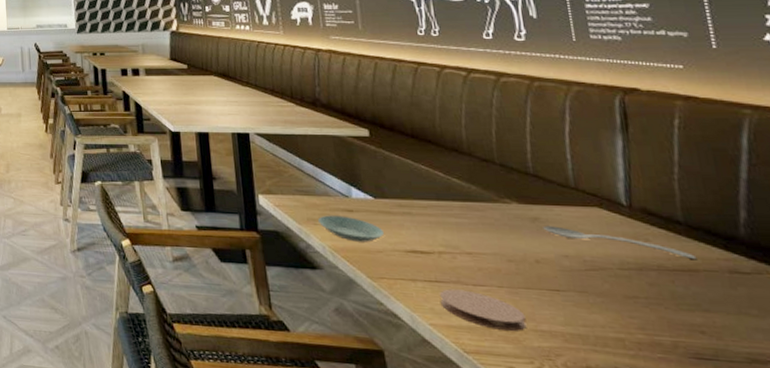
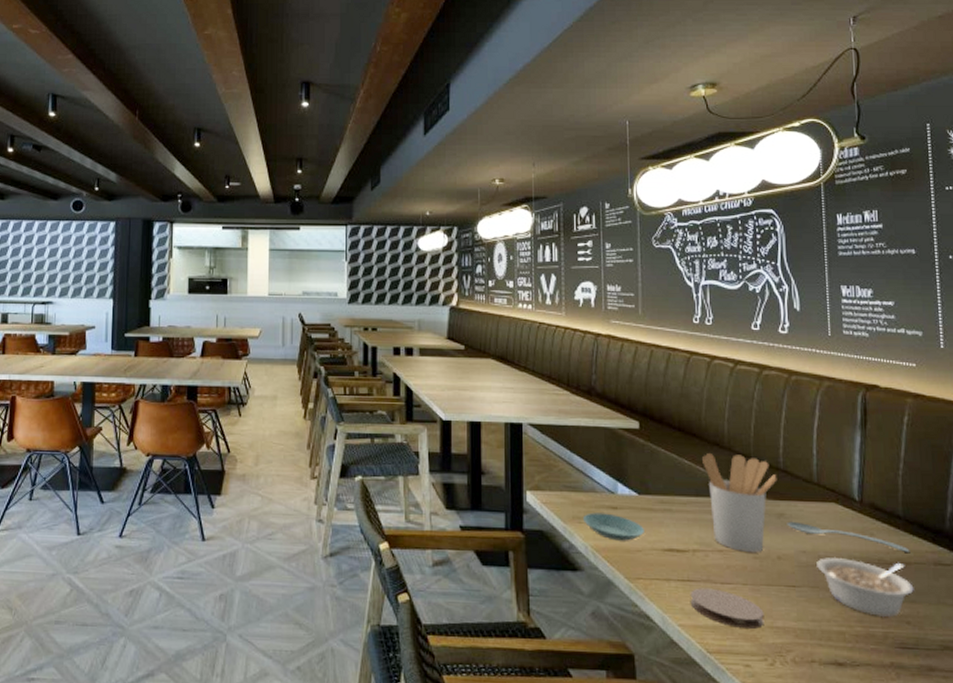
utensil holder: none [440,158,528,256] -> present [702,452,777,552]
legume: none [582,262,707,326] -> present [817,556,914,618]

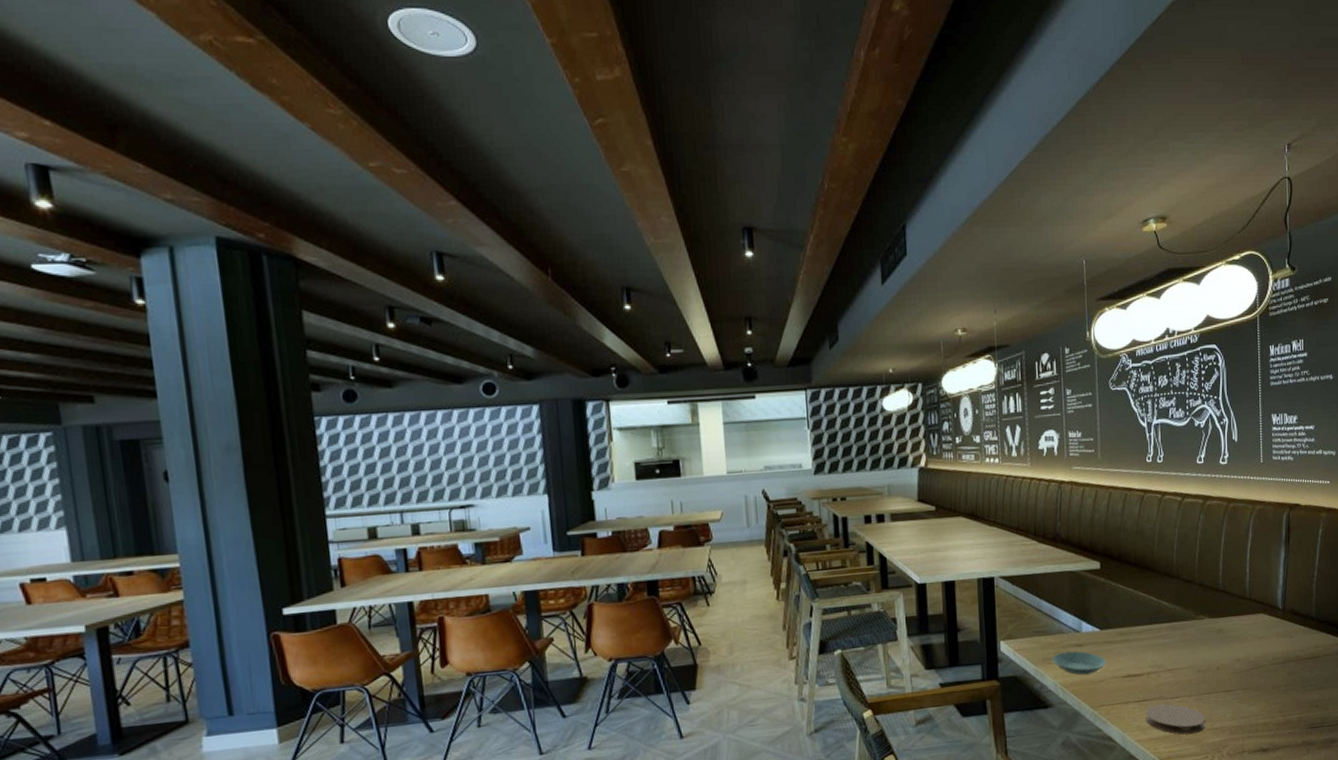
utensil holder: present [702,452,777,552] -> none [1155,581,1217,668]
spoon: present [787,521,910,552] -> none [1224,634,1320,648]
legume: present [817,556,914,618] -> none [1248,657,1322,706]

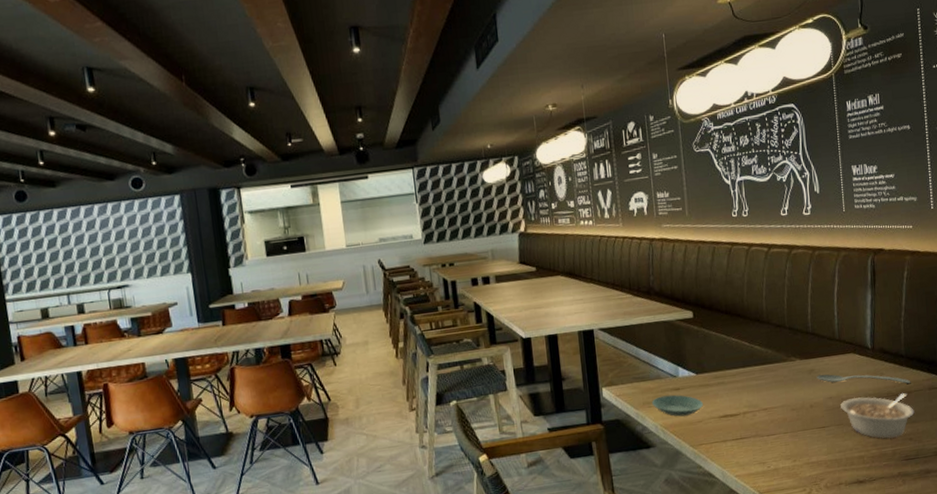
coaster: present [1145,703,1206,735] -> none [743,440,802,469]
spoon: none [1224,634,1320,648] -> present [816,374,911,384]
legume: none [1248,657,1322,706] -> present [840,393,915,439]

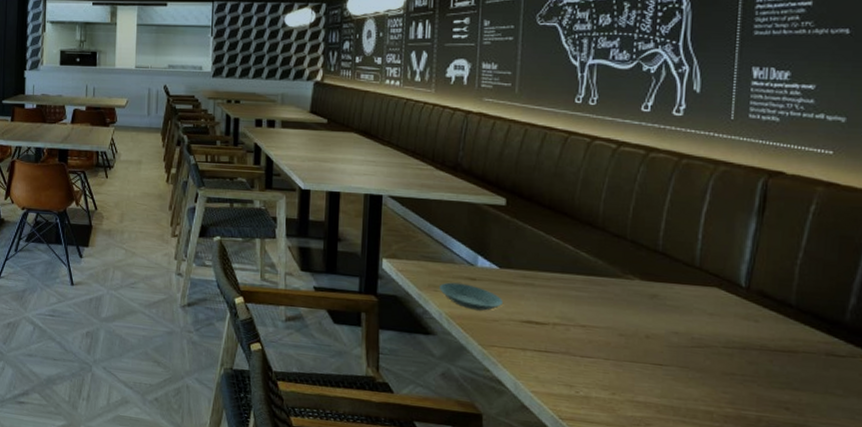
spoon: present [816,374,911,384] -> none [660,302,800,341]
legume: present [840,393,915,439] -> none [689,340,799,402]

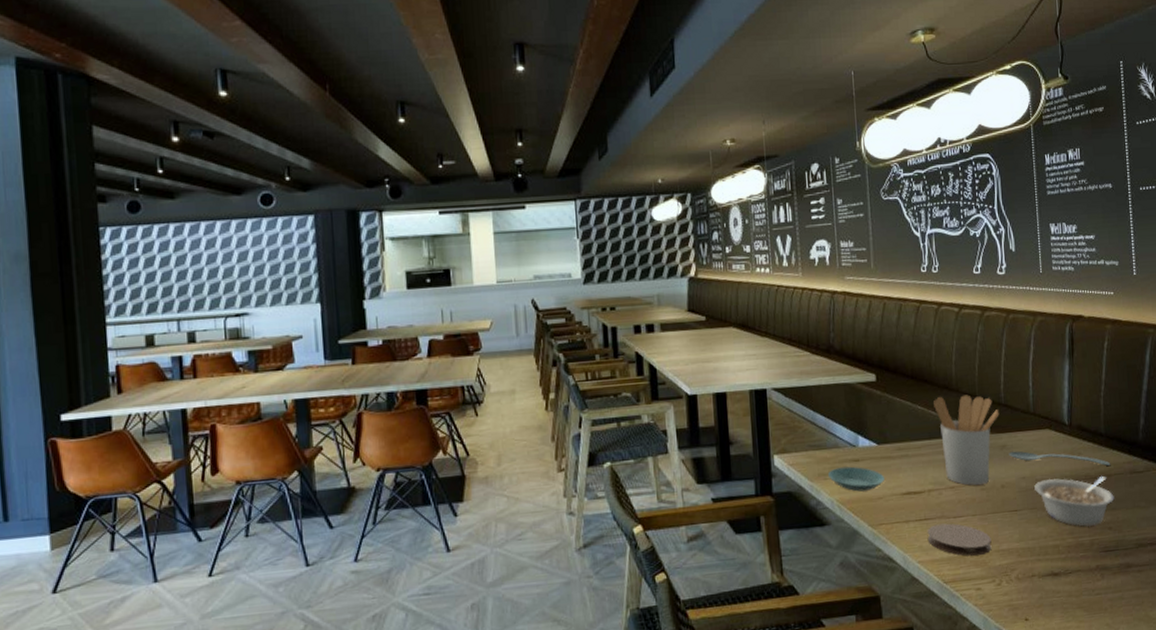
coaster: none [545,359,625,401] -> present [927,523,992,556]
utensil holder: none [572,231,654,330] -> present [934,395,1000,485]
spoon: none [660,302,800,341] -> present [1008,451,1111,466]
legume: none [689,340,799,402] -> present [1034,476,1114,527]

